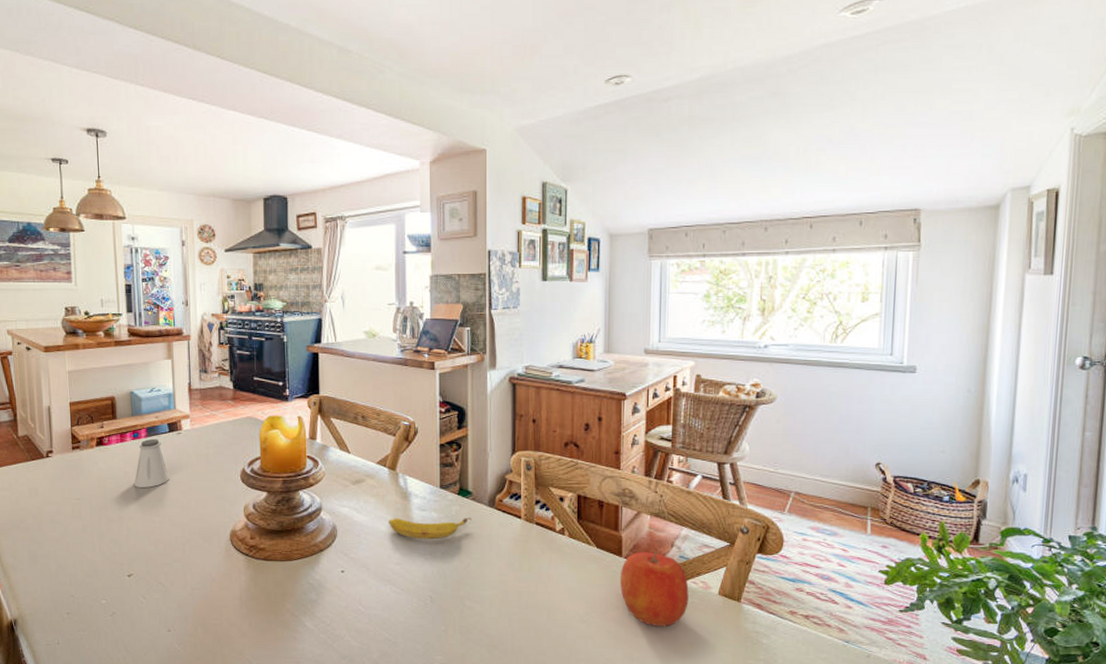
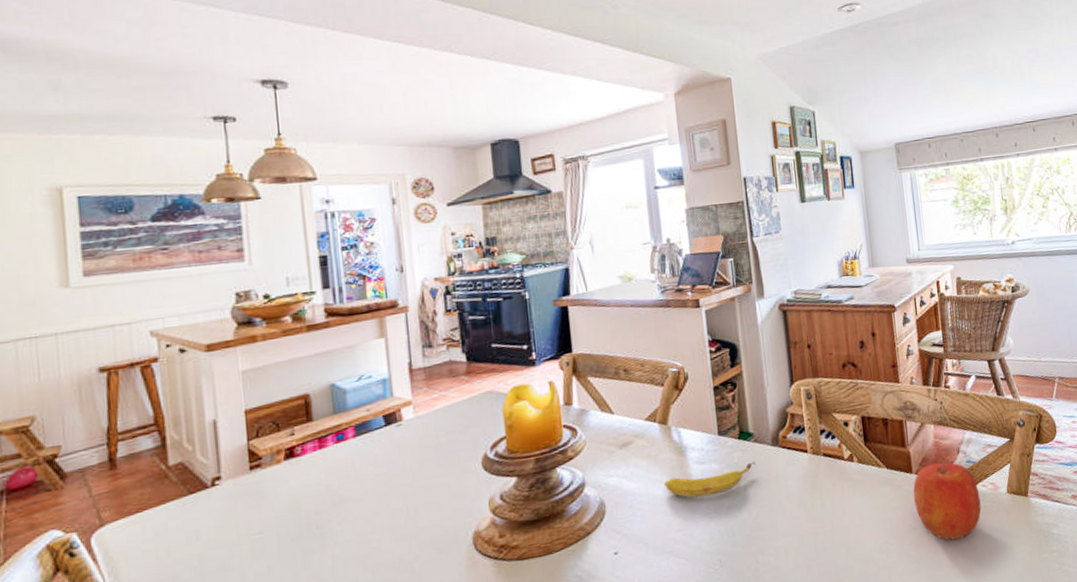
saltshaker: present [133,438,169,488] -> none [339,436,389,502]

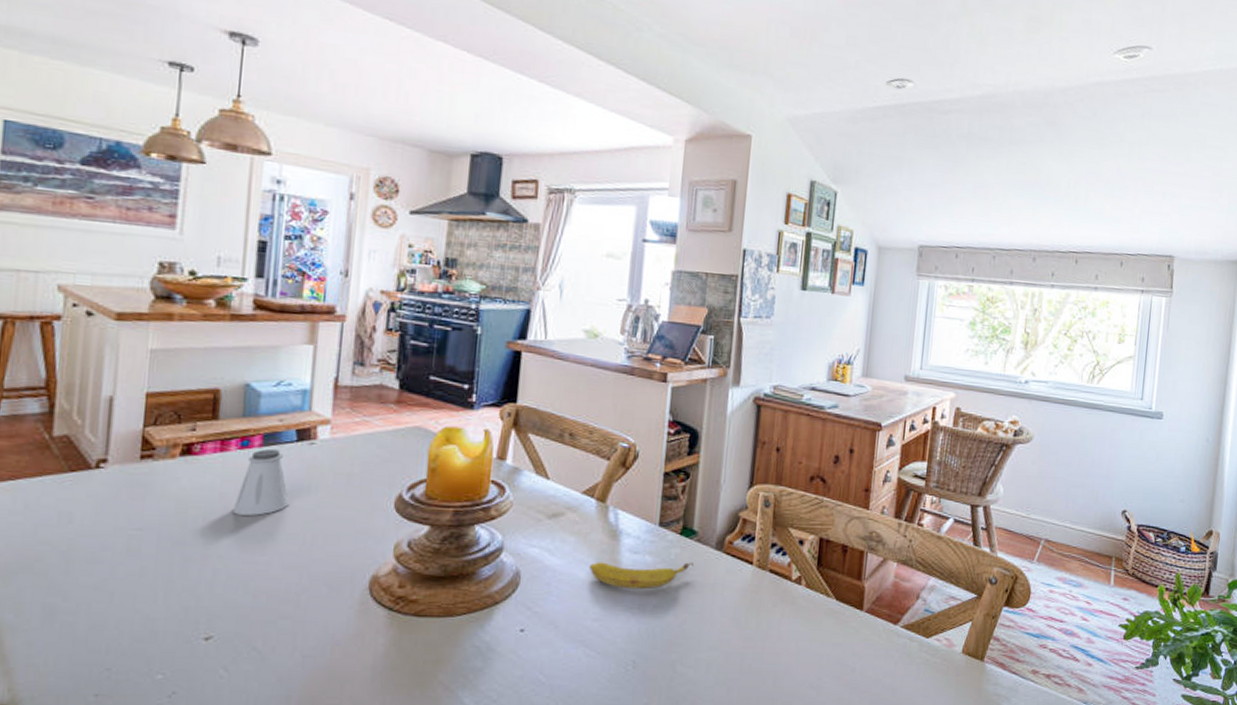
saltshaker: none [339,436,389,502] -> present [232,448,289,516]
apple: present [913,458,981,540] -> none [858,601,932,691]

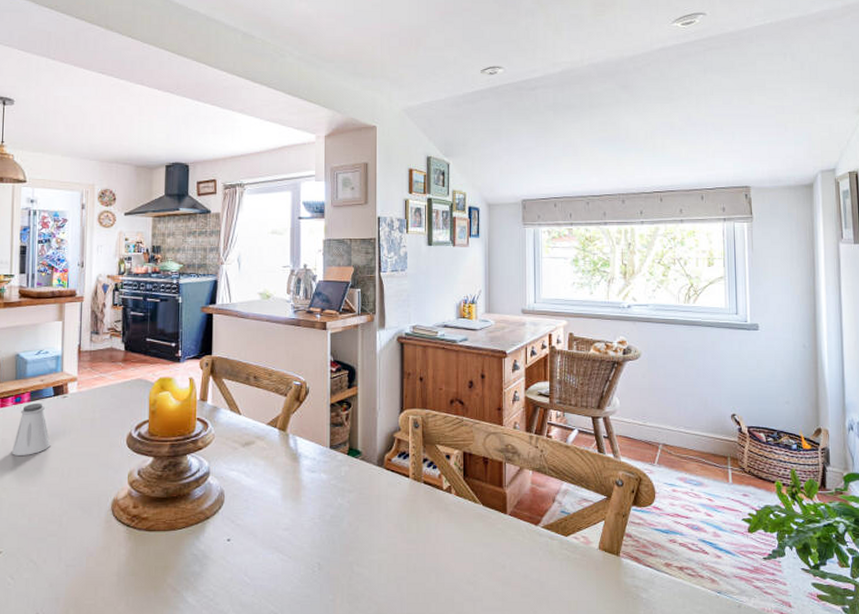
banana: present [588,562,694,590] -> none [277,478,360,503]

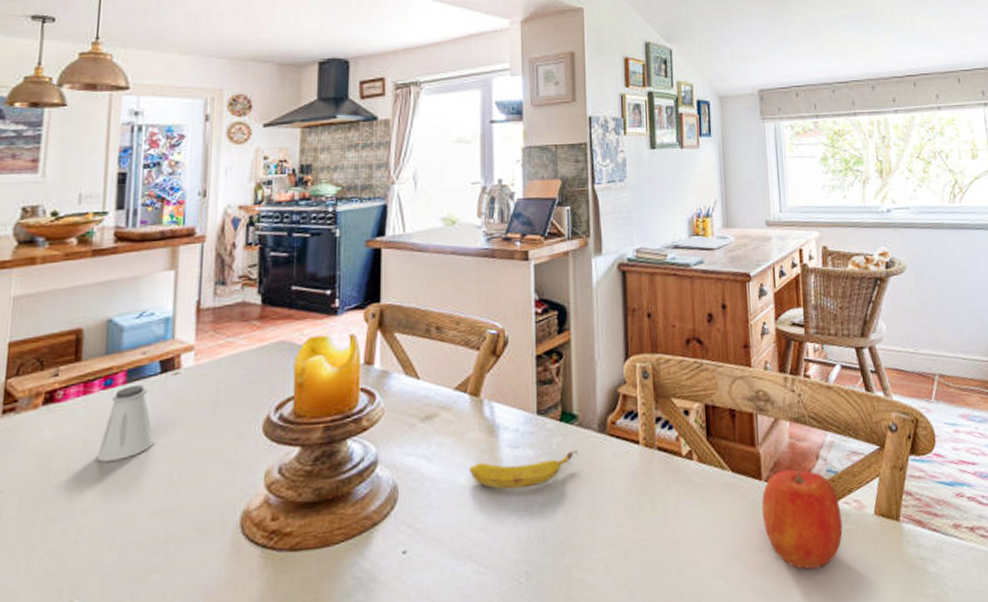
banana: none [277,478,360,503] -> present [468,450,577,490]
apple: none [505,504,571,585] -> present [761,464,843,570]

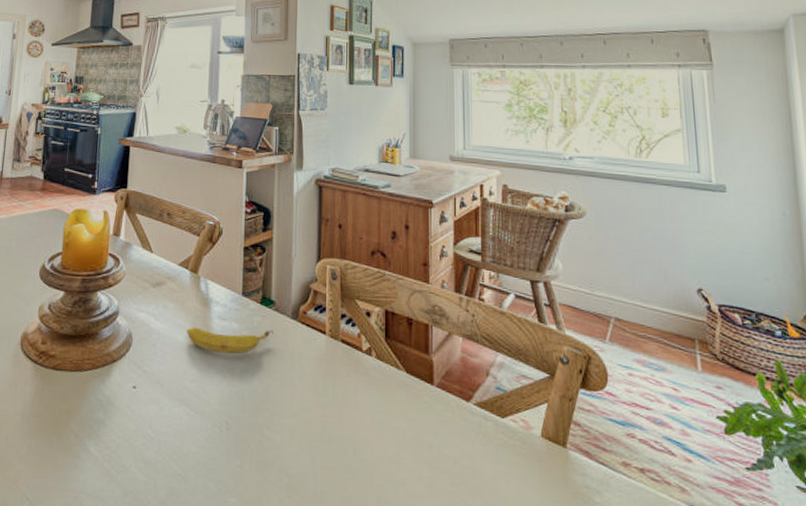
apple: present [761,464,843,570] -> none [432,377,509,474]

